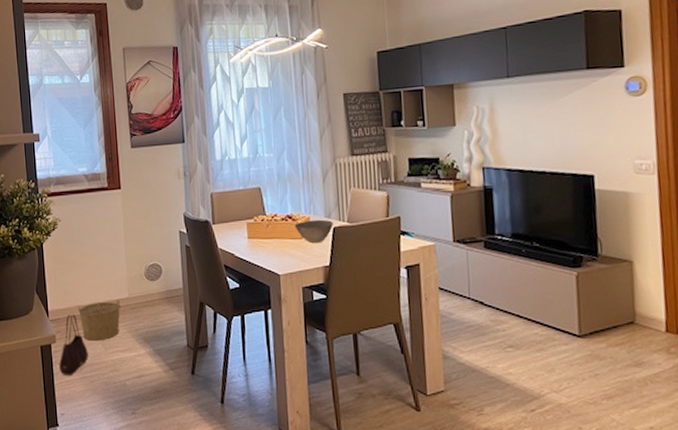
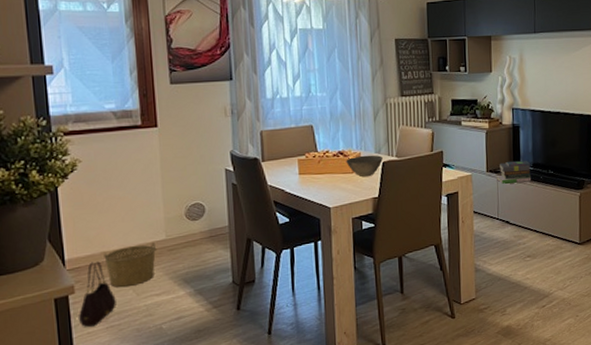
books: none [466,229,511,257] -> present [497,160,532,184]

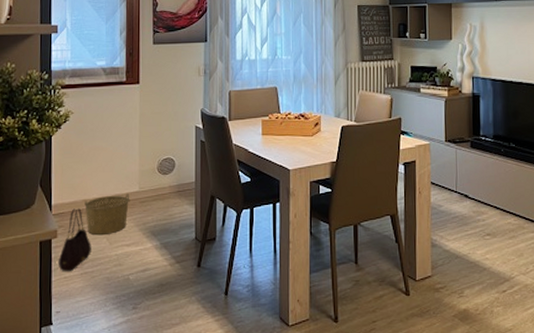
bowl: present [346,155,383,177] -> none [306,118,342,140]
books: present [497,160,532,184] -> none [455,131,492,155]

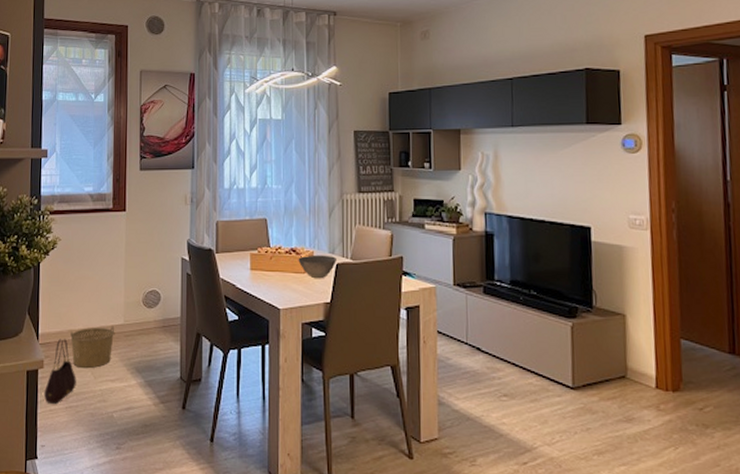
bowl: none [306,118,342,140] -> present [298,255,336,278]

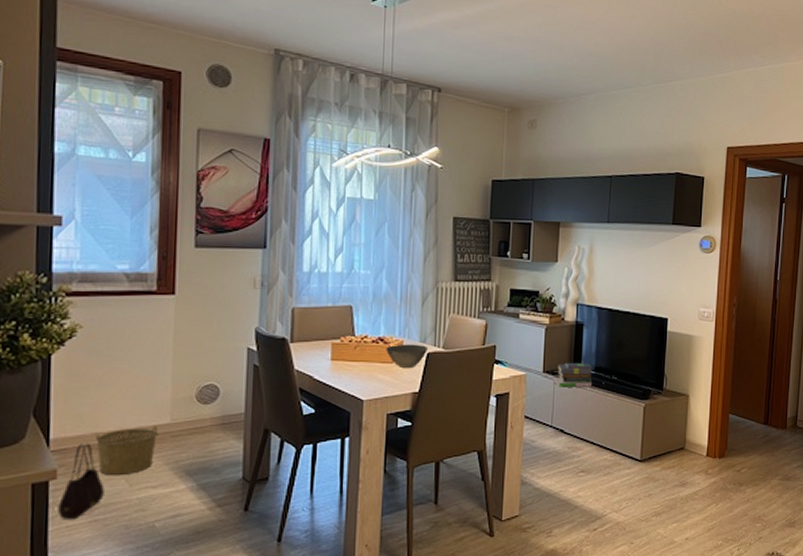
books: none [465,275,509,302] -> present [554,362,593,387]

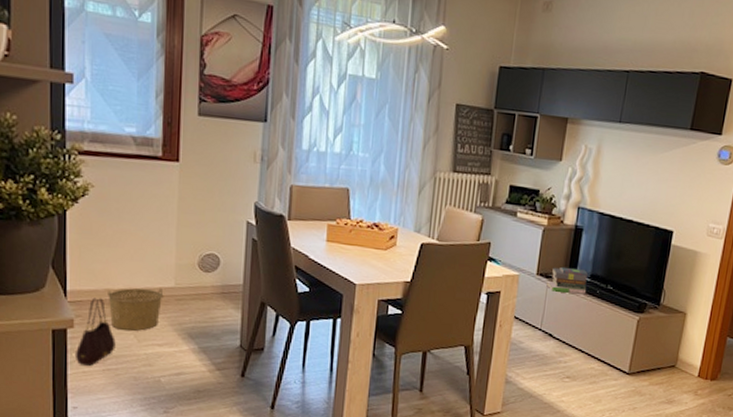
bowl: present [386,344,427,367] -> none [380,232,422,257]

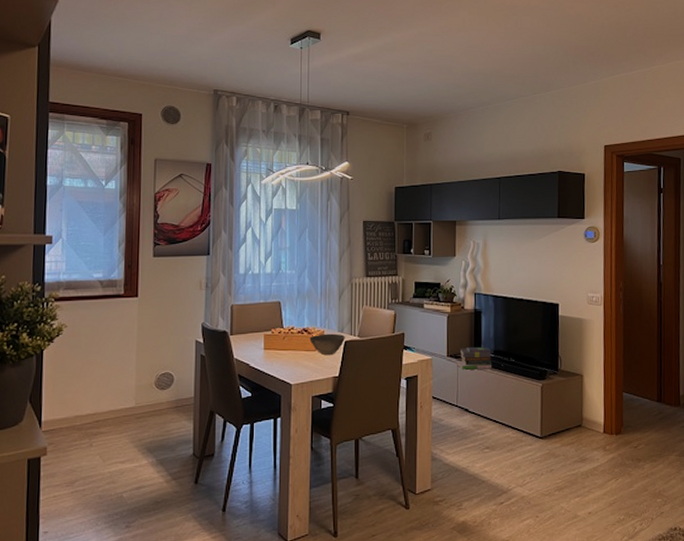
handbag: present [76,298,116,366] -> none [48,425,83,490]
basket: present [108,288,163,331] -> none [77,409,125,453]
bowl: none [380,232,422,257] -> present [309,333,345,355]

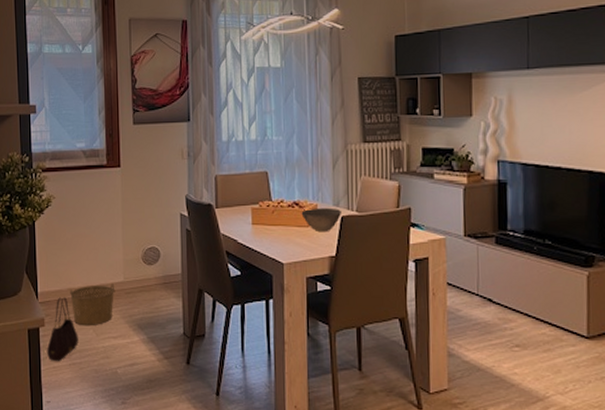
handbag: none [48,425,83,490] -> present [47,297,78,361]
basket: none [77,409,125,453] -> present [70,283,114,326]
books: present [457,346,492,370] -> none [477,225,522,252]

